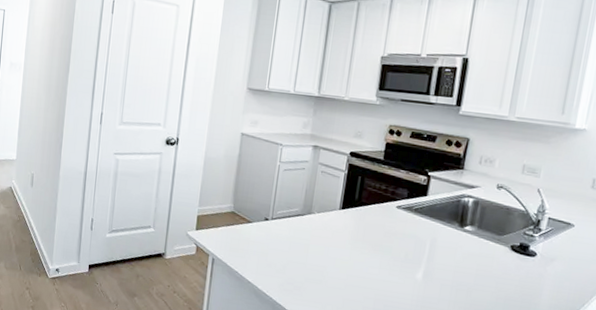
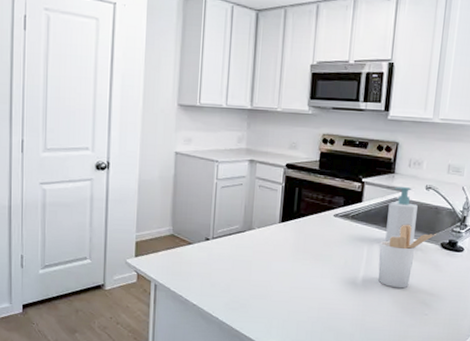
utensil holder: none [440,222,507,288] -> present [378,224,437,288]
soap bottle: none [450,183,487,245] -> present [385,187,418,245]

